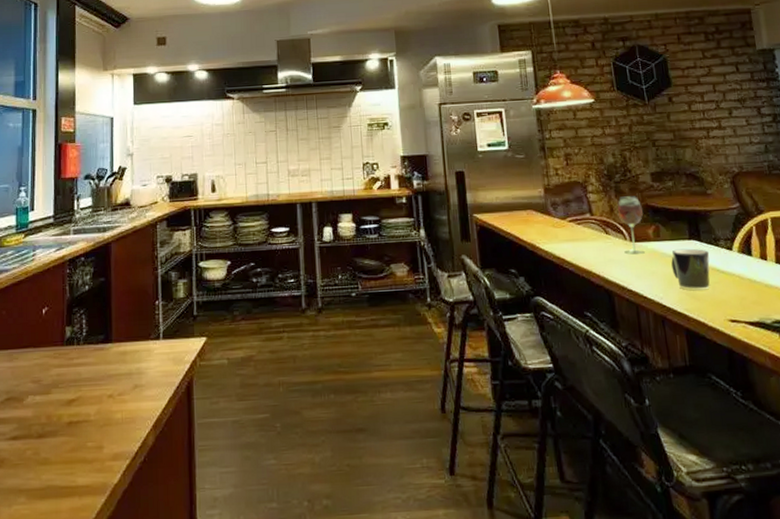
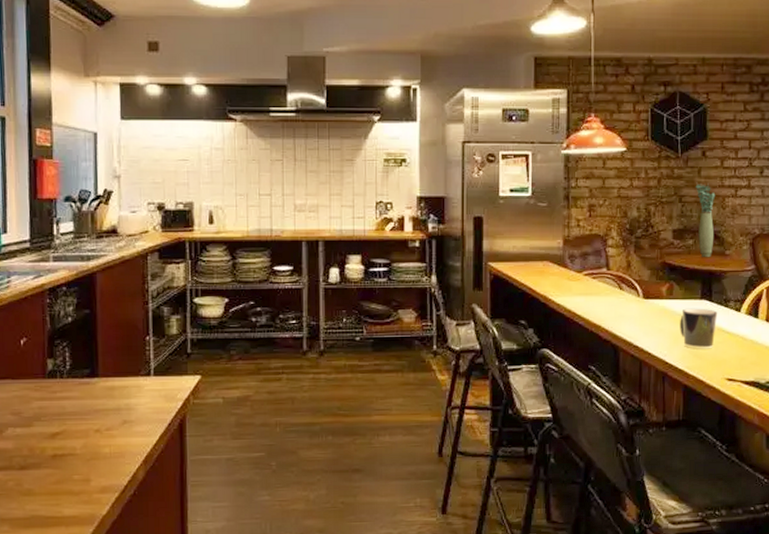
wineglass: present [617,196,645,255] -> none [634,252,659,312]
vase: none [666,126,694,198] -> present [695,182,716,257]

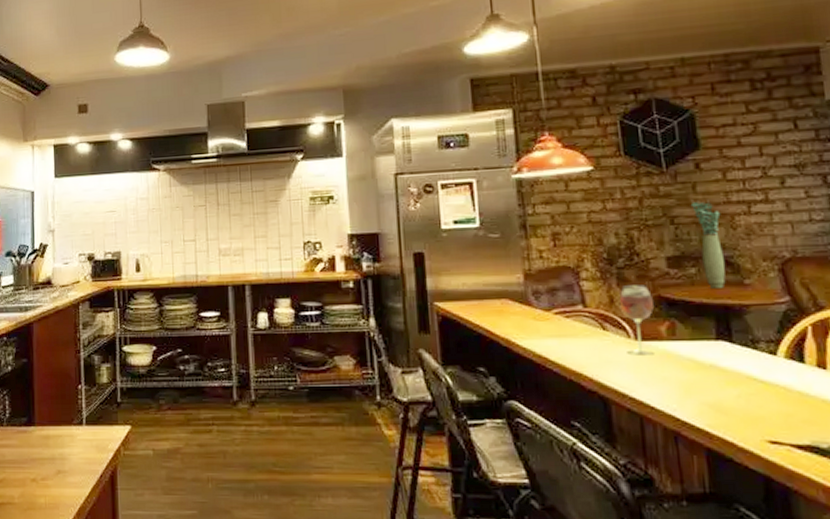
wineglass: none [634,252,659,312] -> present [618,285,654,357]
mug: present [680,308,718,349] -> none [690,351,744,403]

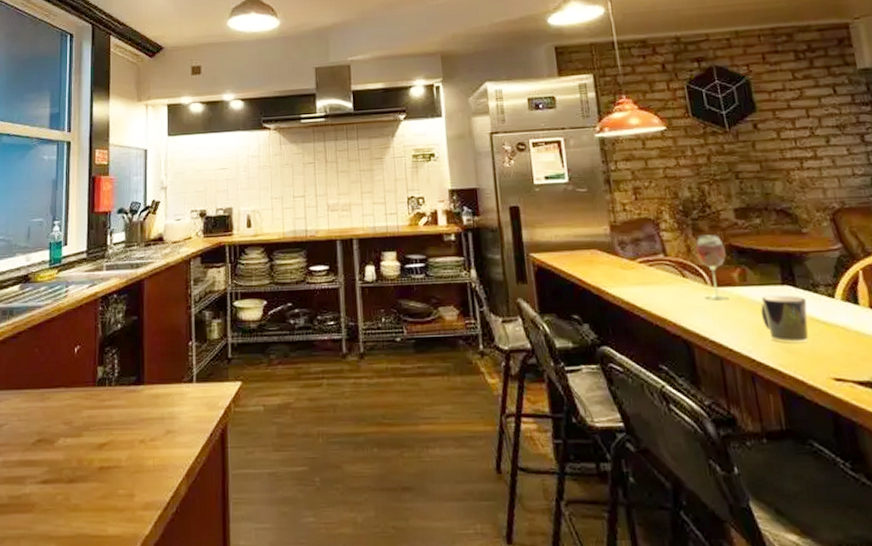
vase: present [690,199,726,288] -> none [751,156,787,237]
mug: none [690,351,744,403] -> present [760,295,809,344]

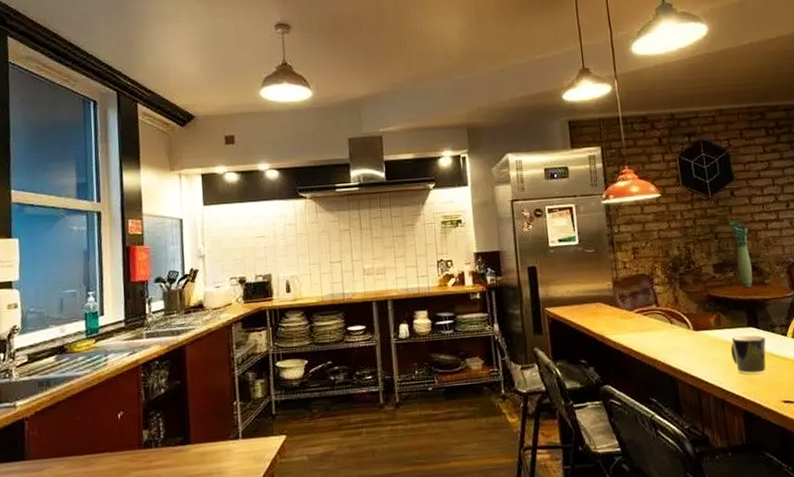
wineglass: present [695,234,729,302] -> none [681,286,707,343]
vase: none [751,156,787,237] -> present [728,219,753,288]

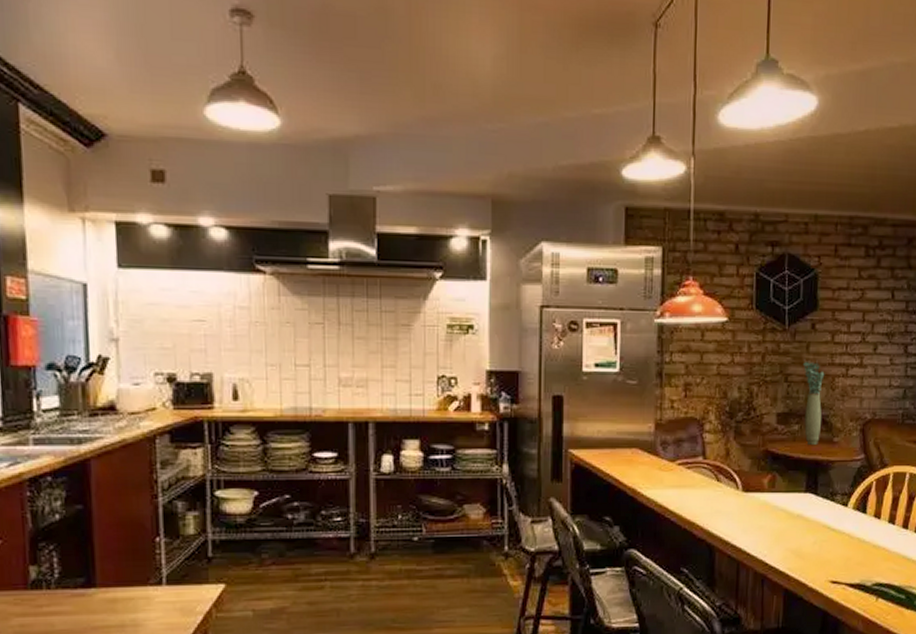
mug: present [731,335,766,375] -> none [781,502,824,549]

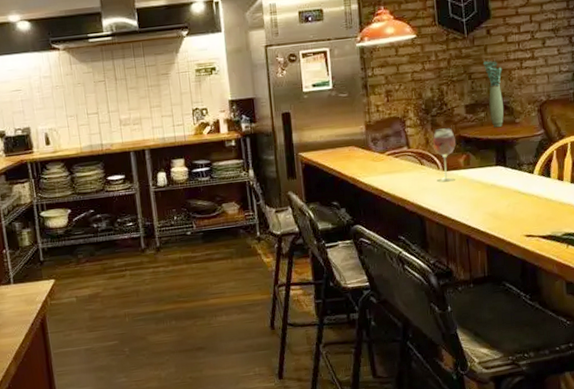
wineglass: none [733,439,761,507] -> present [432,128,456,183]

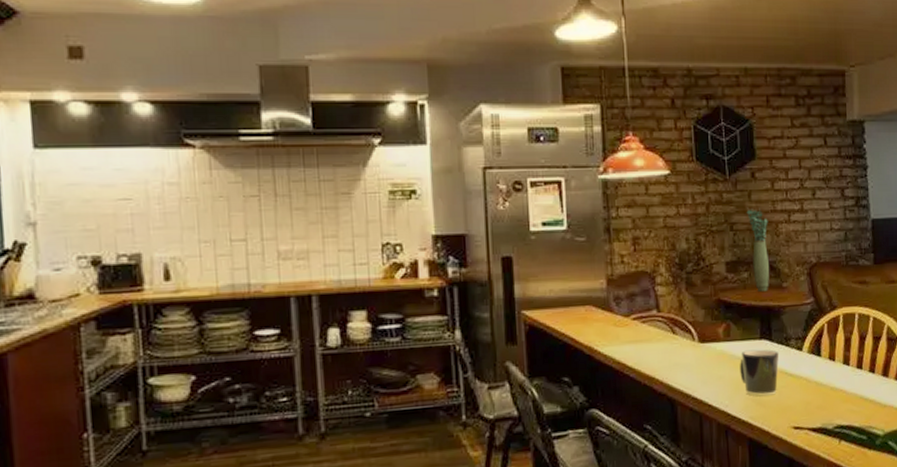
wineglass: present [432,128,456,183] -> none [687,289,714,358]
mug: none [478,174,513,212] -> present [740,349,779,397]

